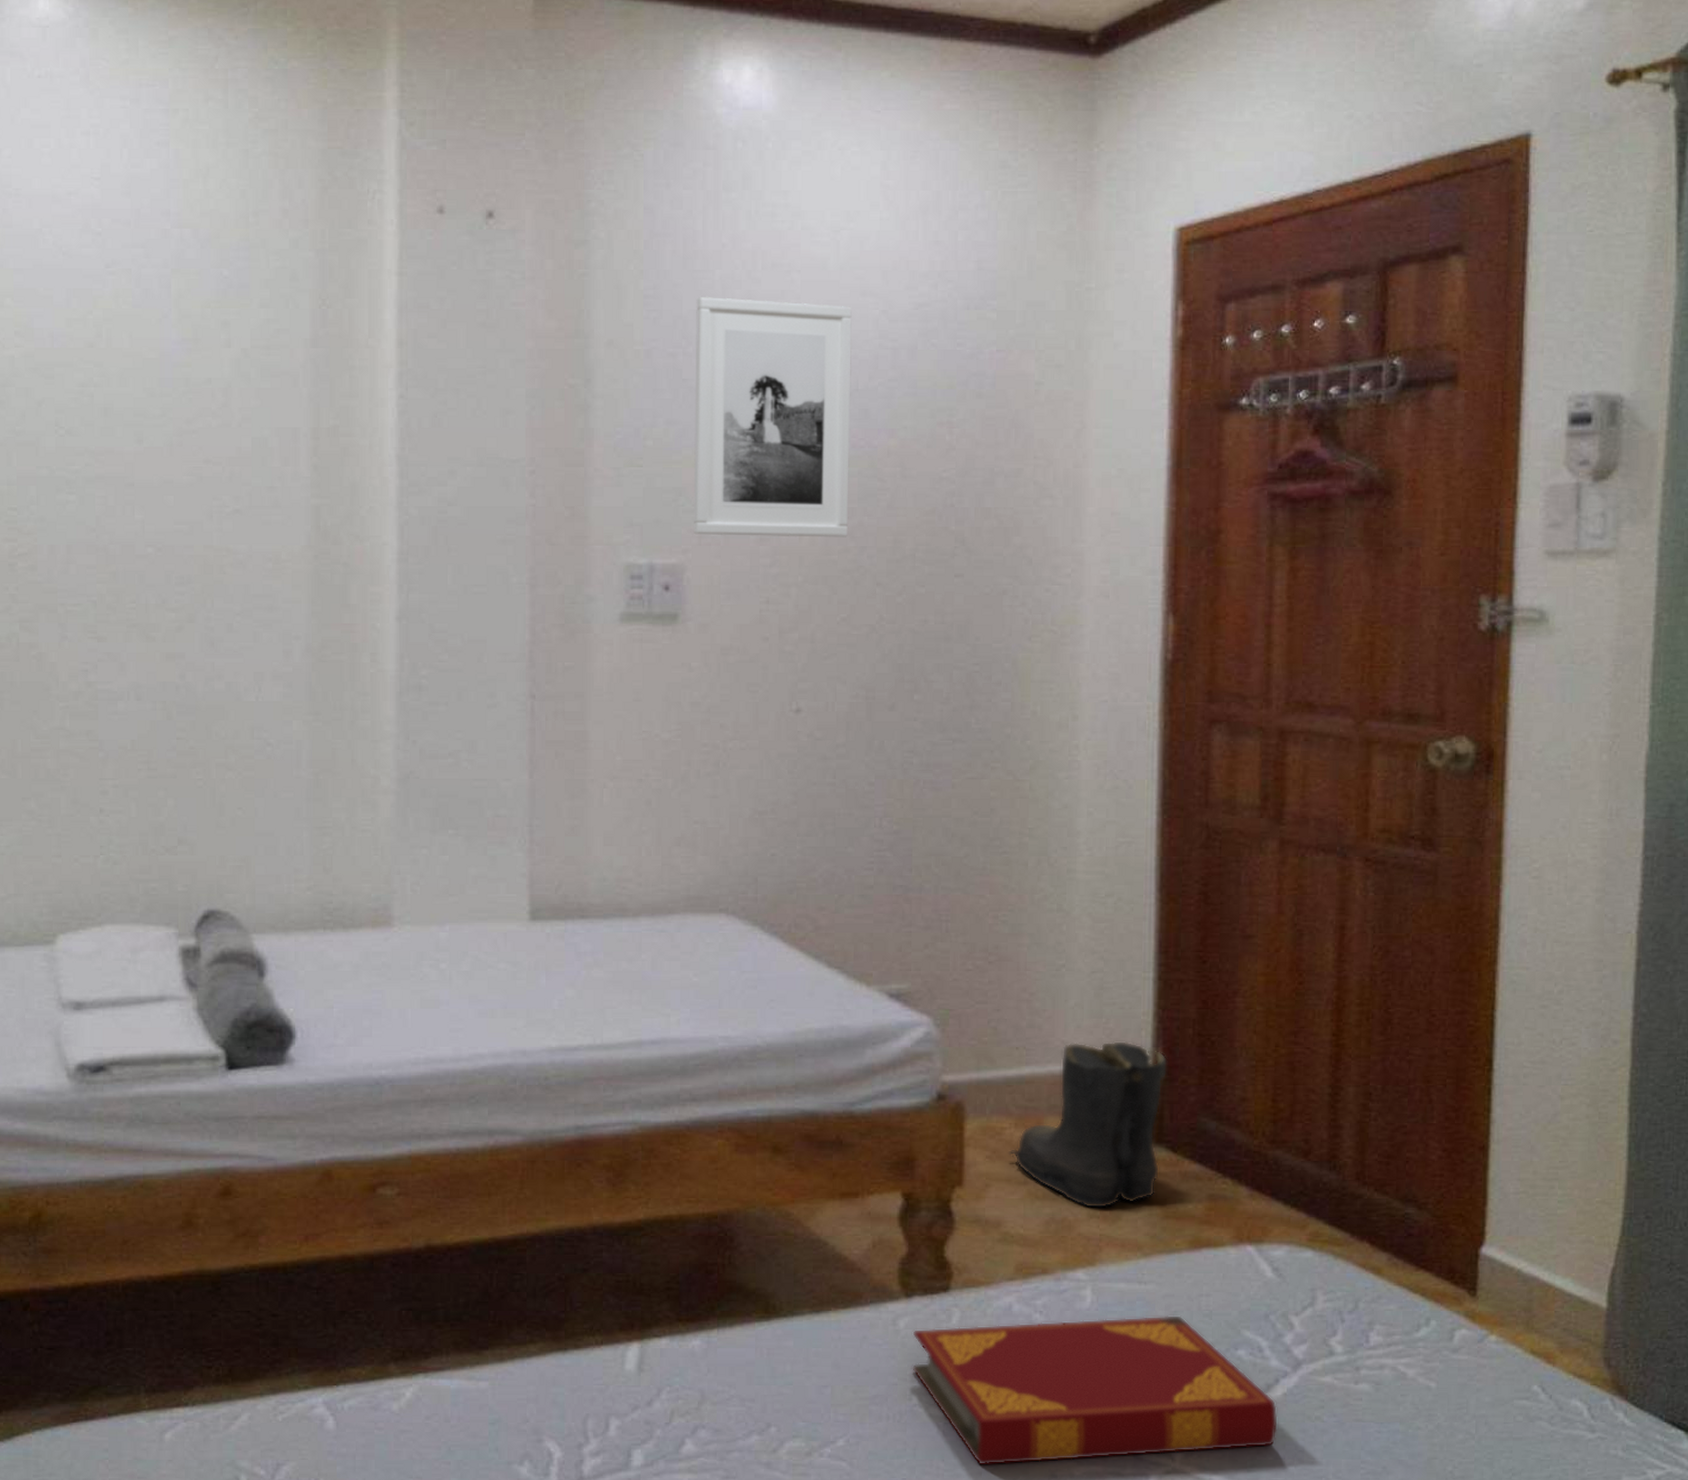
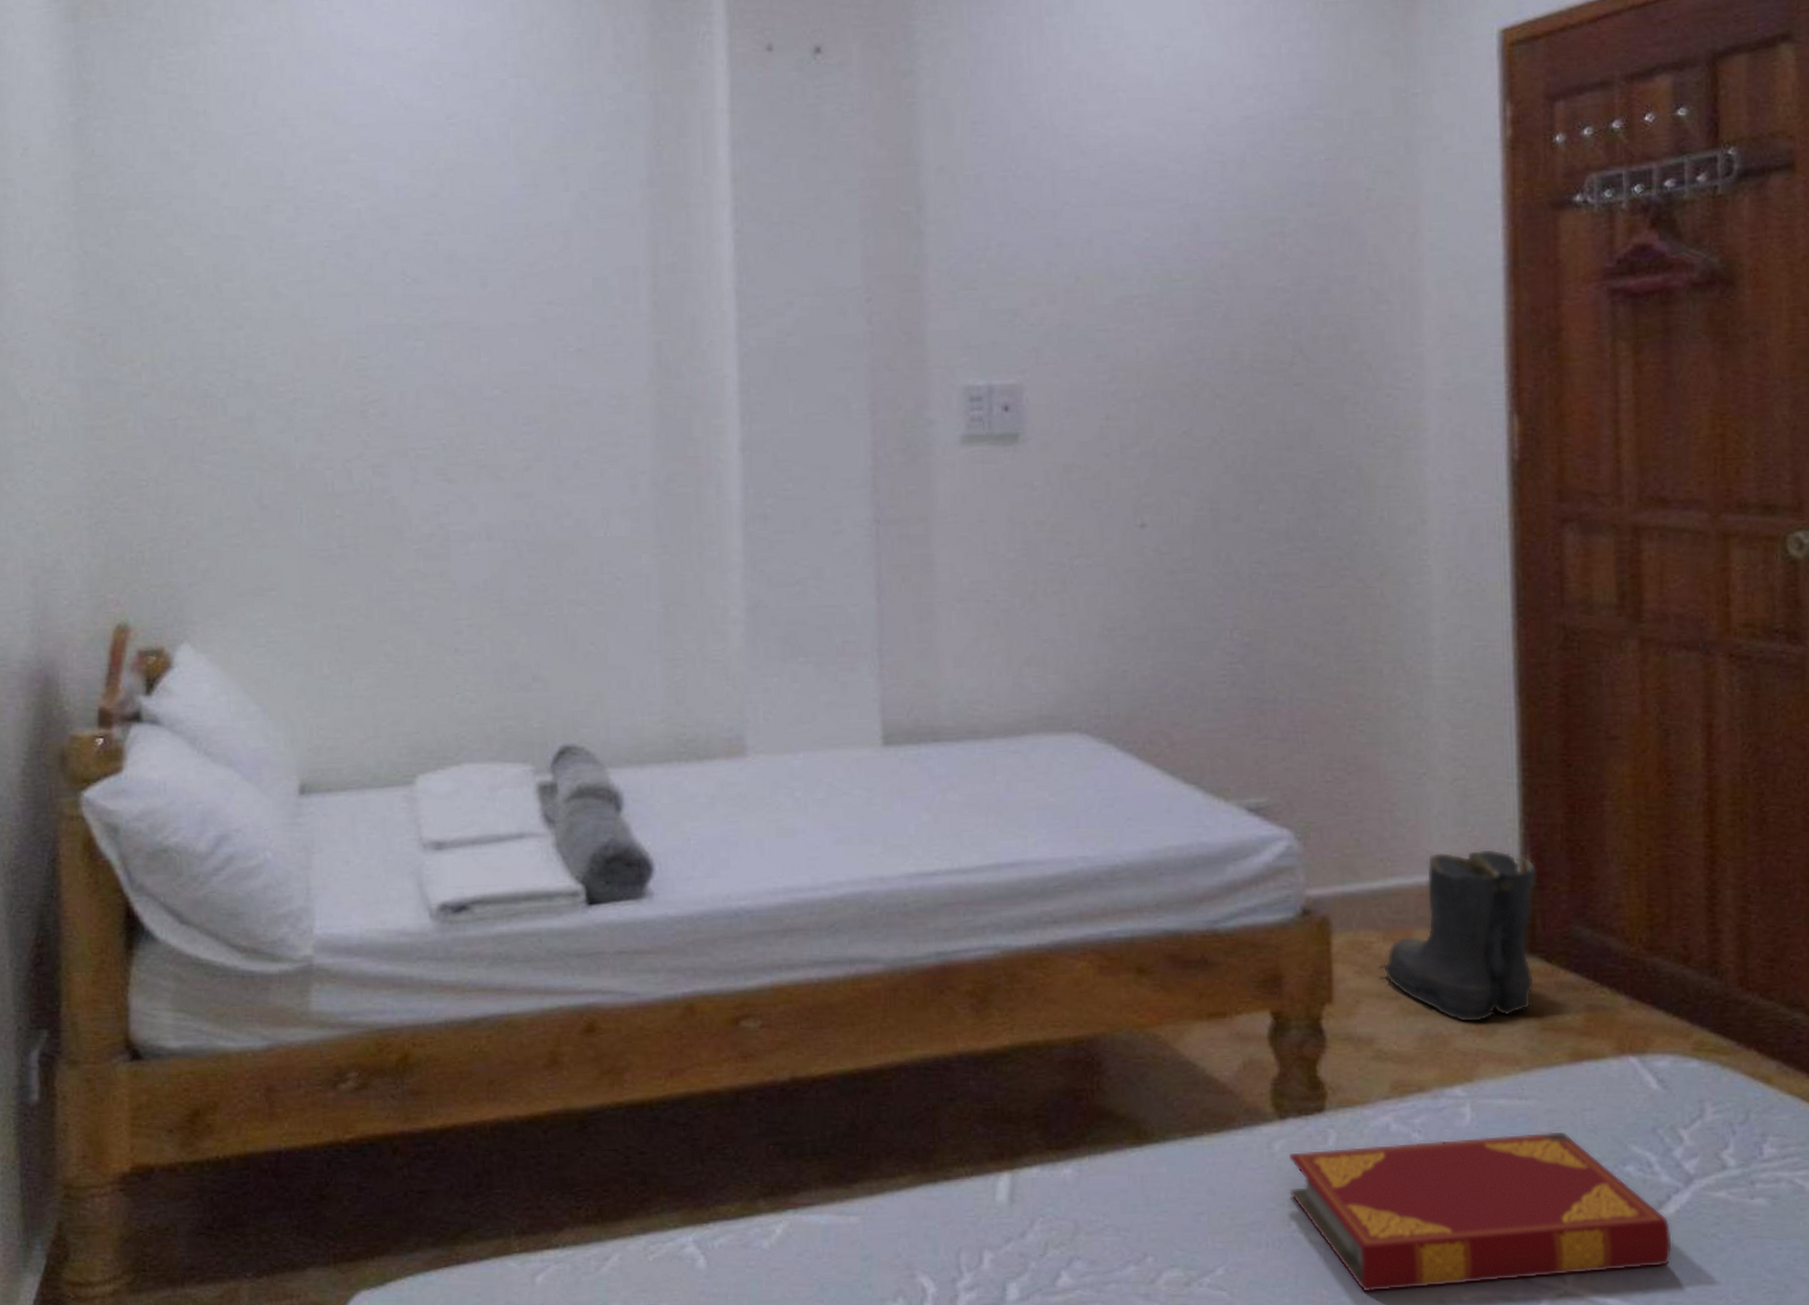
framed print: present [693,297,852,538] -> none [1024,120,1185,355]

